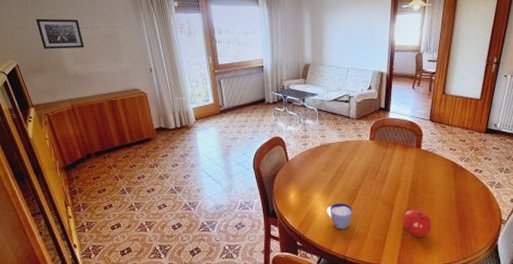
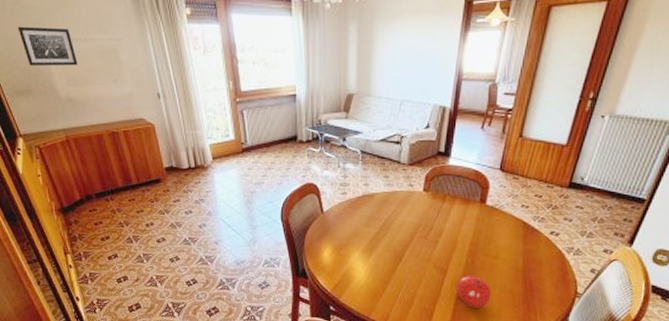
cup: present [326,203,353,229] -> none [366,264,398,295]

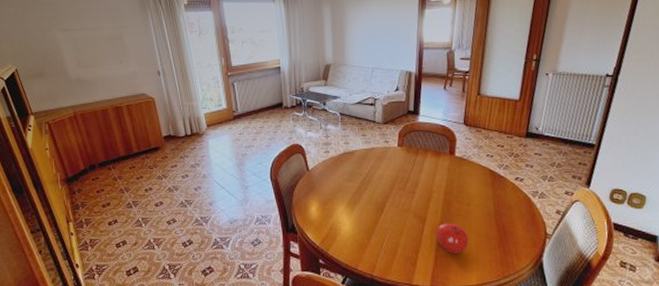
wall art: present [17,26,78,66] -> none [36,19,88,52]

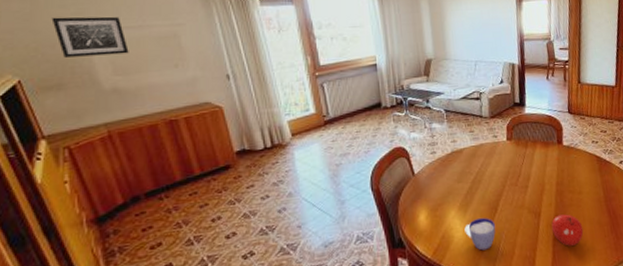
wall art: none [36,19,88,52] -> present [51,16,129,58]
cup: none [351,217,381,246] -> present [464,218,496,251]

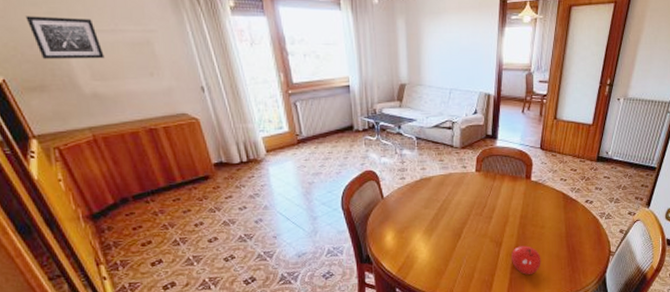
cup: present [464,218,496,251] -> none [428,243,458,272]

